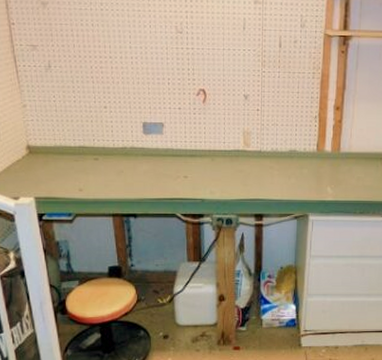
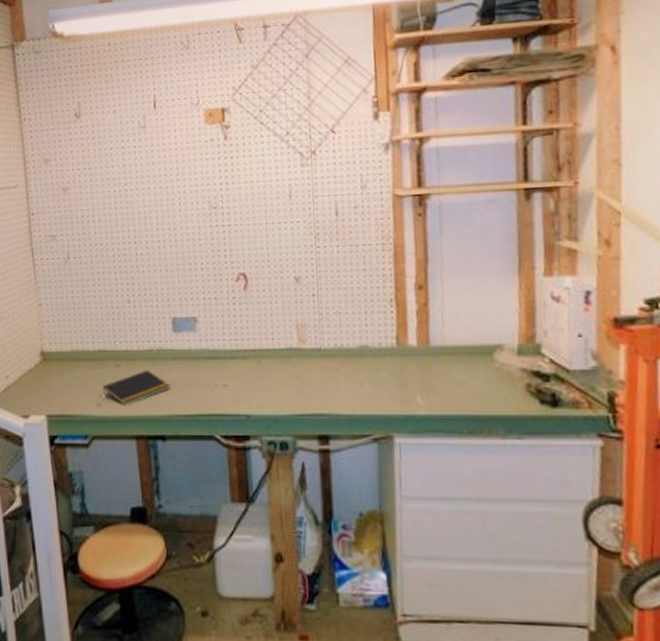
notepad: none [83,163,141,191] -> present [102,370,170,405]

